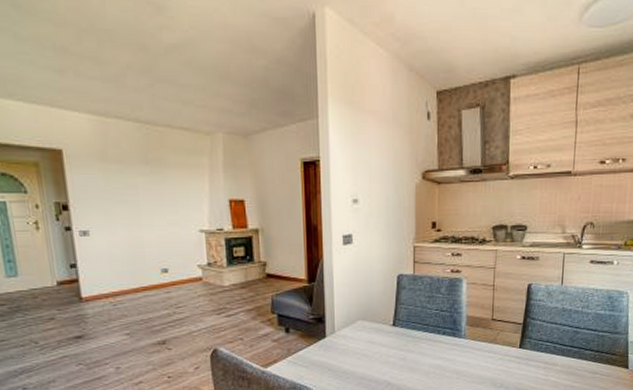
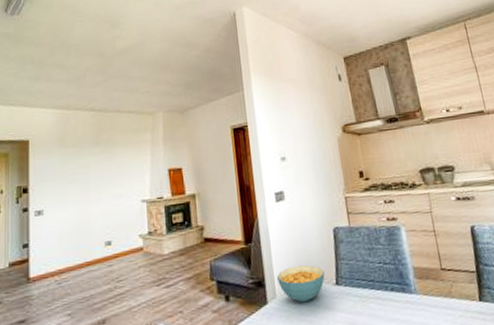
cereal bowl: none [337,306,383,339] -> present [277,265,325,303]

